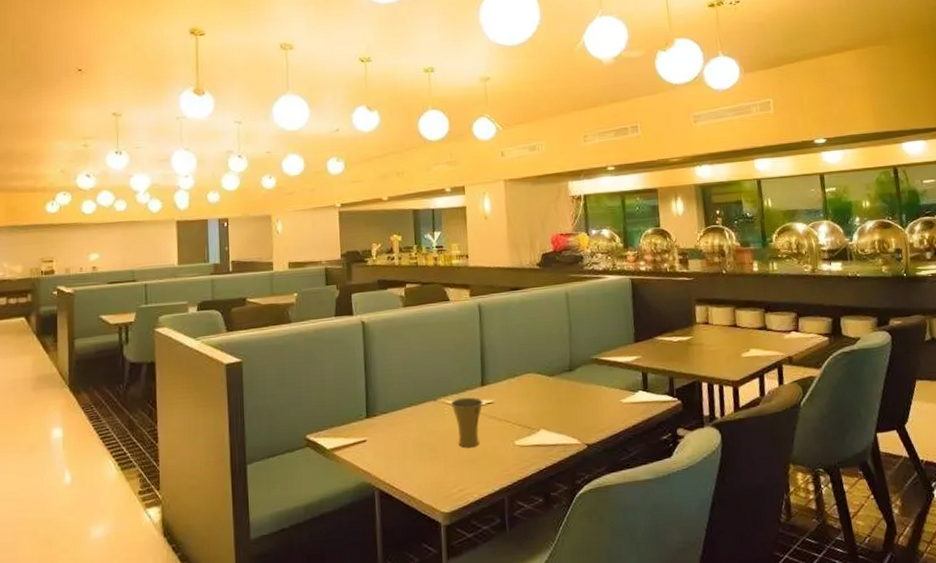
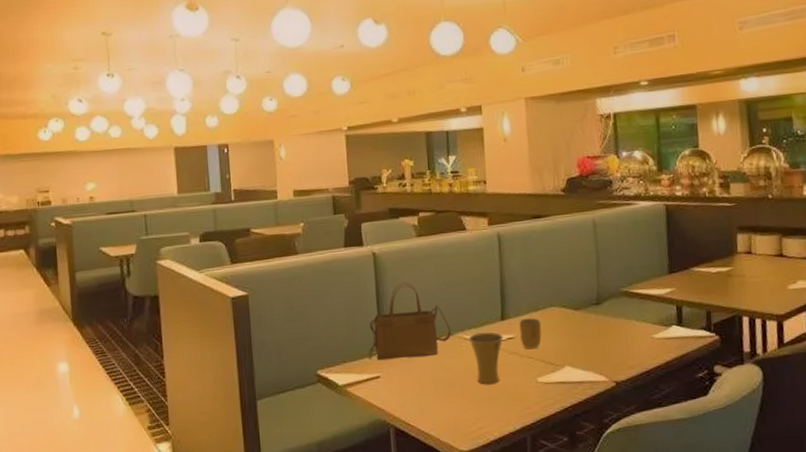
handbag: none [355,349,435,424] -> present [368,281,452,360]
cup: none [498,383,519,414] -> present [519,318,542,350]

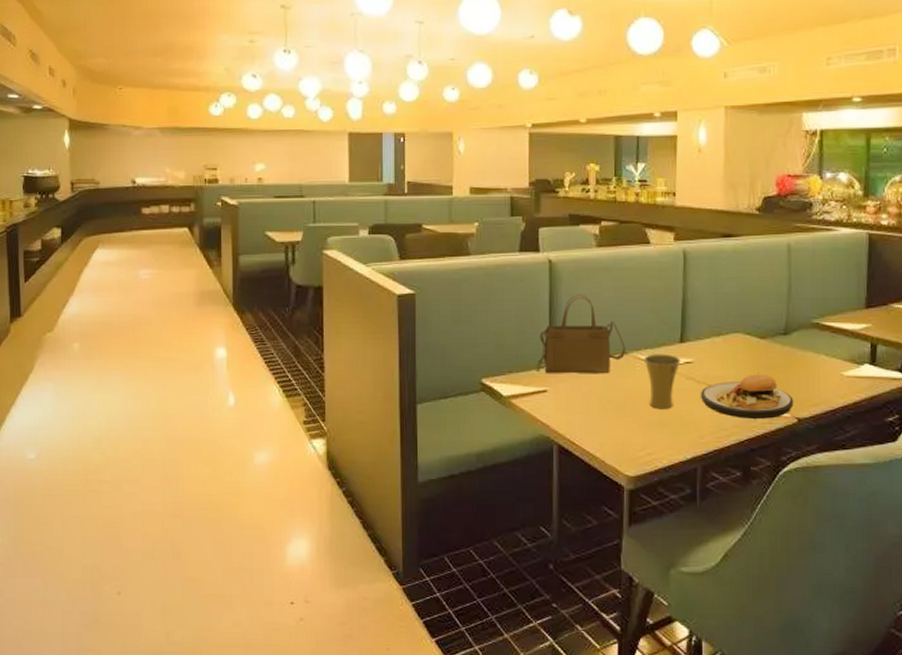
cup: present [519,318,542,350] -> none [699,342,723,376]
plate: none [524,342,611,387] -> present [701,372,794,419]

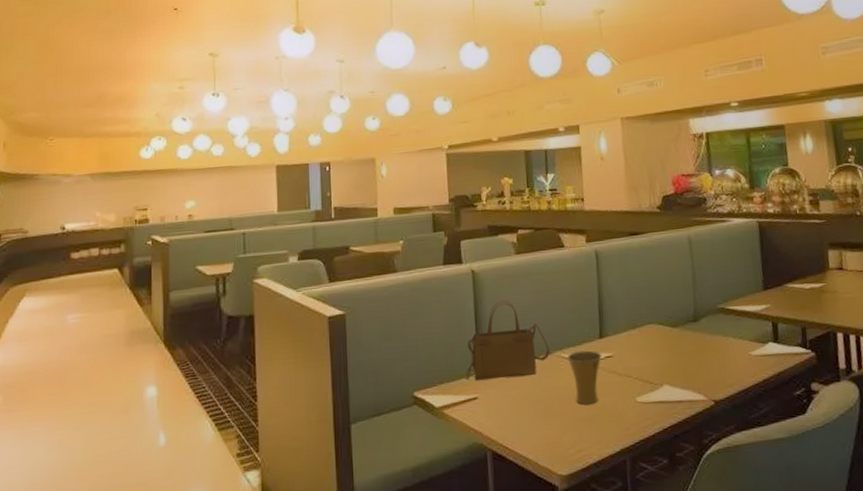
plate: present [701,372,794,419] -> none [623,360,710,406]

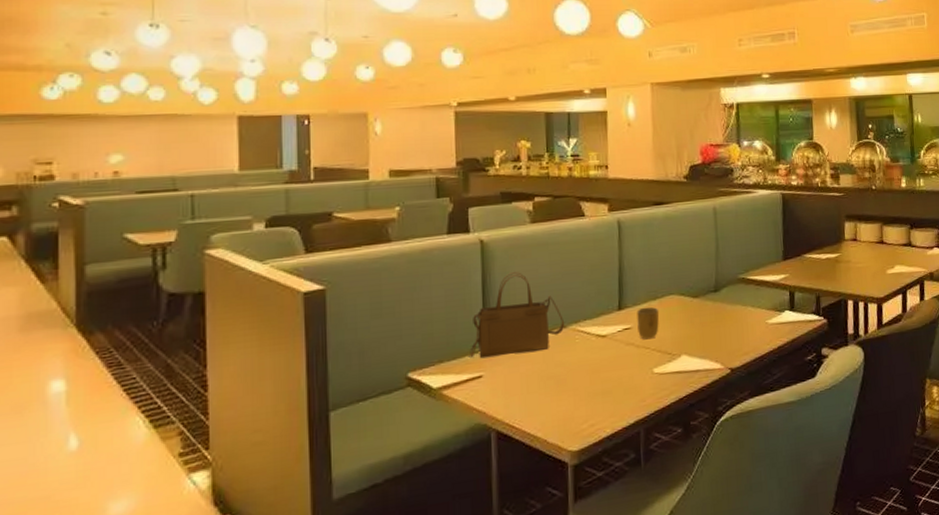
cup: present [567,350,602,405] -> none [582,322,620,379]
cup: none [617,335,640,368] -> present [637,306,660,340]

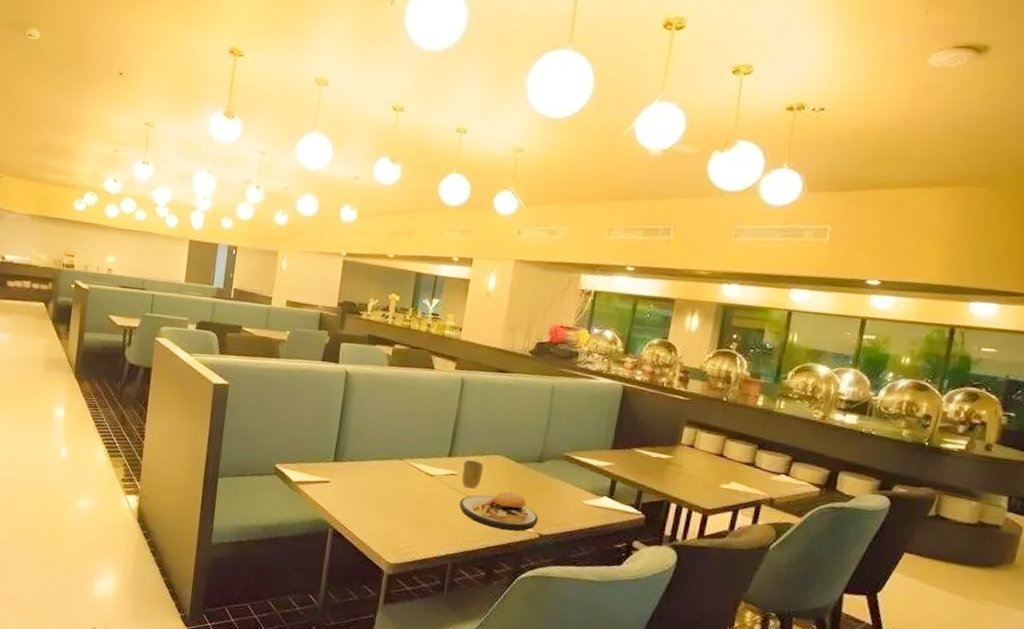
handbag: present [470,271,565,357] -> none [323,402,402,474]
plate: none [641,330,727,376] -> present [460,491,538,531]

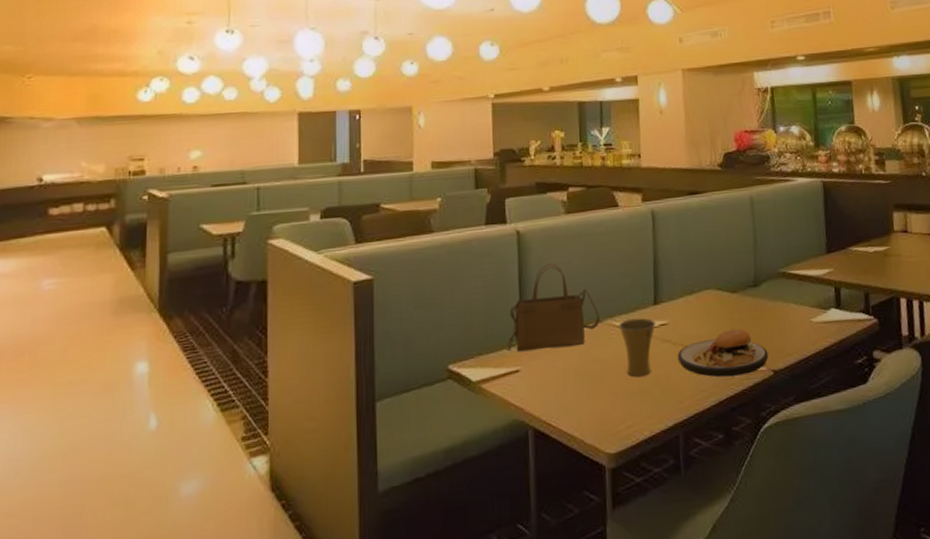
handbag: none [323,402,402,474] -> present [507,262,601,351]
cup: none [415,463,447,511] -> present [618,318,656,377]
cup: present [461,459,484,489] -> none [673,301,697,337]

